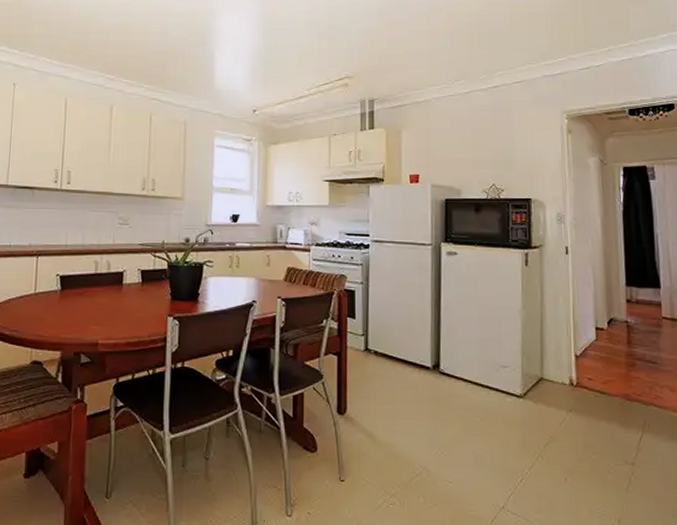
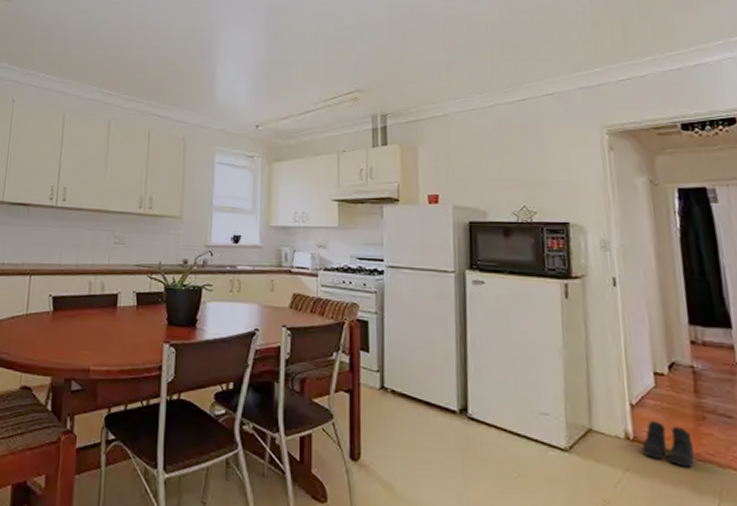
boots: none [583,369,625,406] -> present [641,421,695,468]

